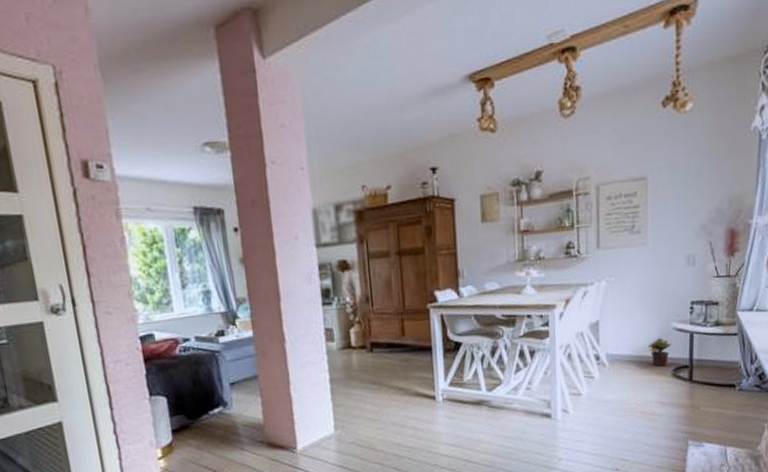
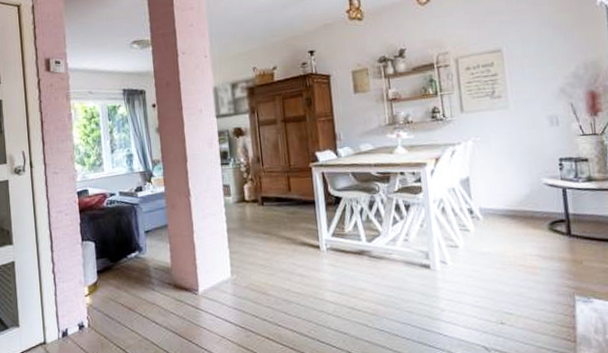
potted plant: present [649,338,671,367] -> none [521,193,544,221]

